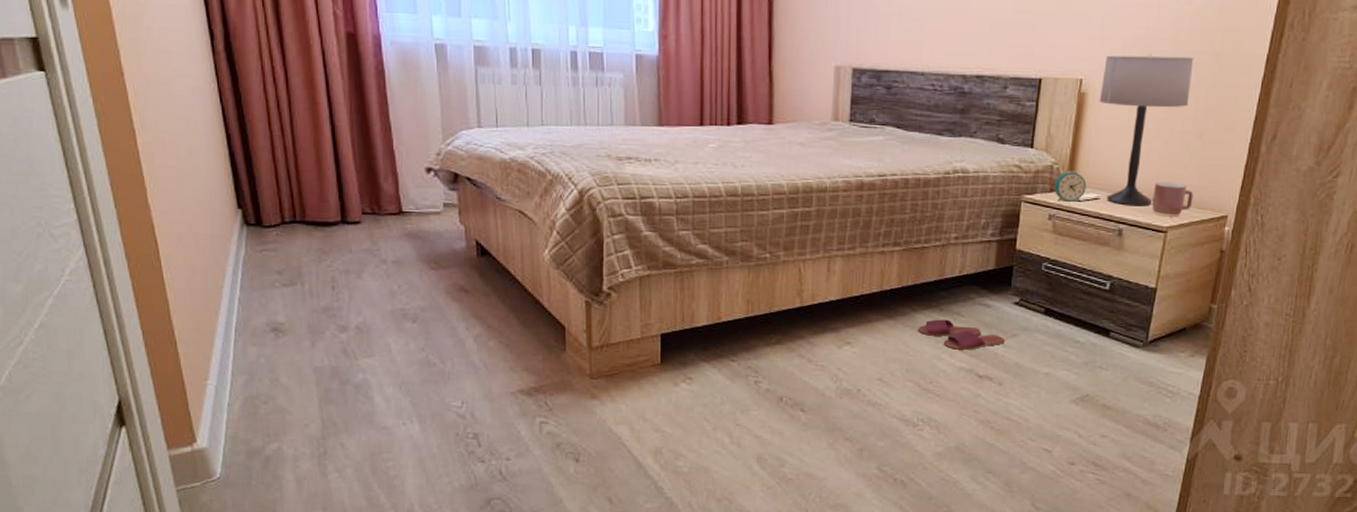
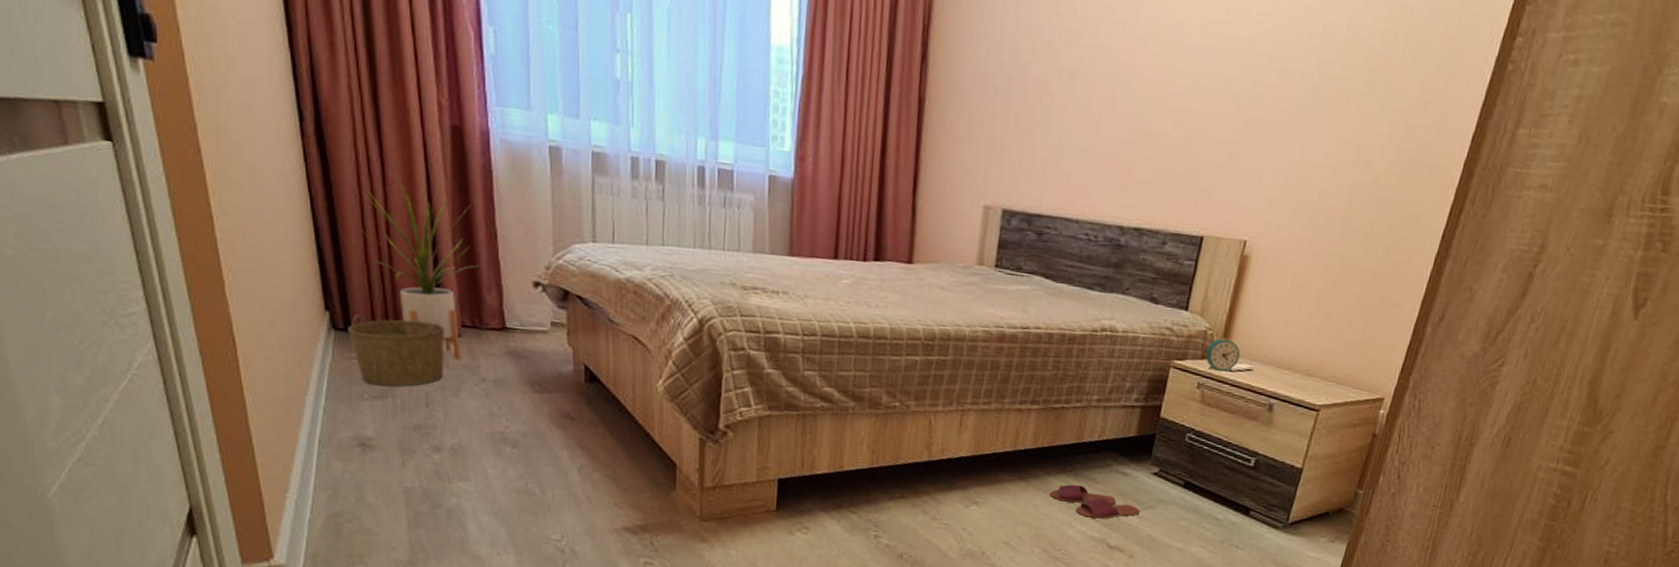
basket: none [258,209,348,274] -> present [347,313,445,387]
house plant: none [261,82,375,245] -> present [354,177,478,360]
table lamp: present [1099,54,1194,207] -> none [1258,217,1366,382]
mug: present [1152,181,1194,217] -> none [1306,357,1351,396]

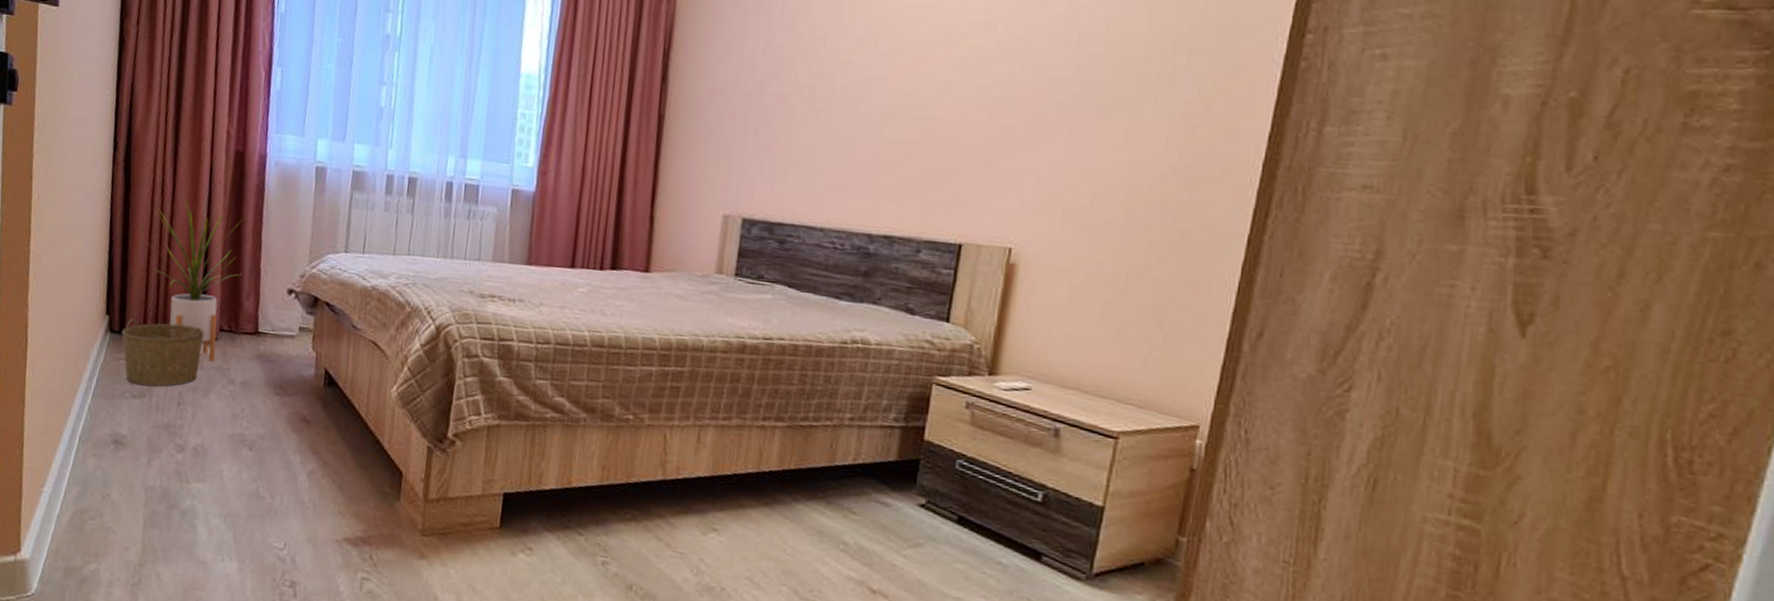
slippers: present [1050,484,1141,519] -> none [799,513,907,557]
alarm clock: present [1205,337,1240,372] -> none [973,352,1015,391]

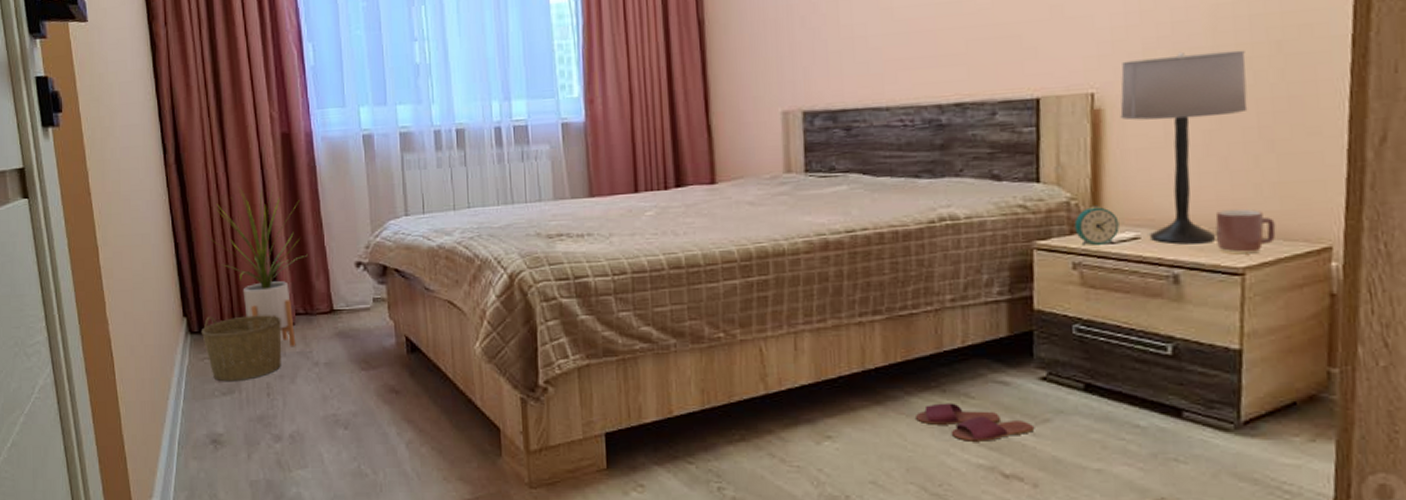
slippers: none [799,513,907,557] -> present [916,403,1035,442]
alarm clock: none [973,352,1015,391] -> present [1074,205,1120,246]
table lamp: none [1032,223,1153,404] -> present [1120,50,1248,245]
mug: none [1098,375,1153,421] -> present [1215,208,1276,255]

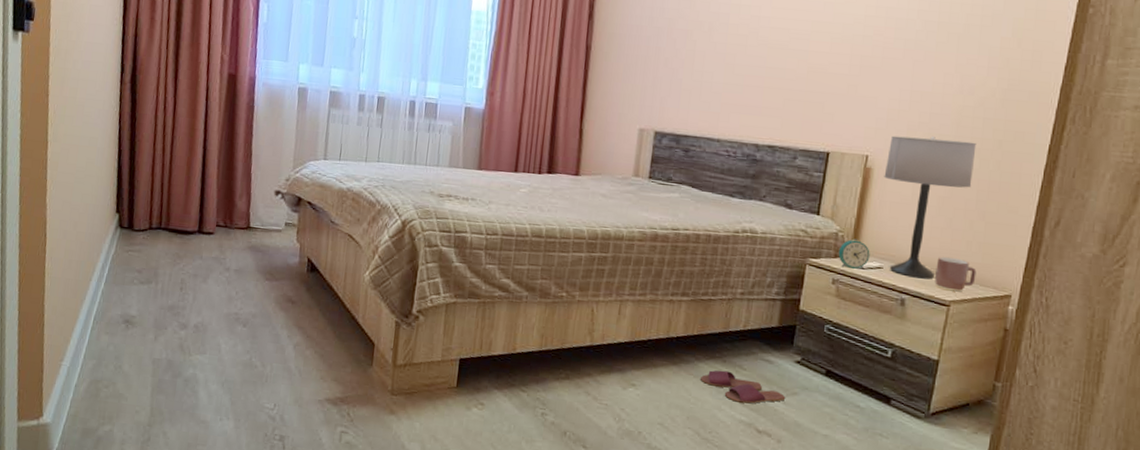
basket: present [201,315,282,382] -> none [130,215,203,274]
house plant: present [205,187,308,350] -> none [147,112,236,253]

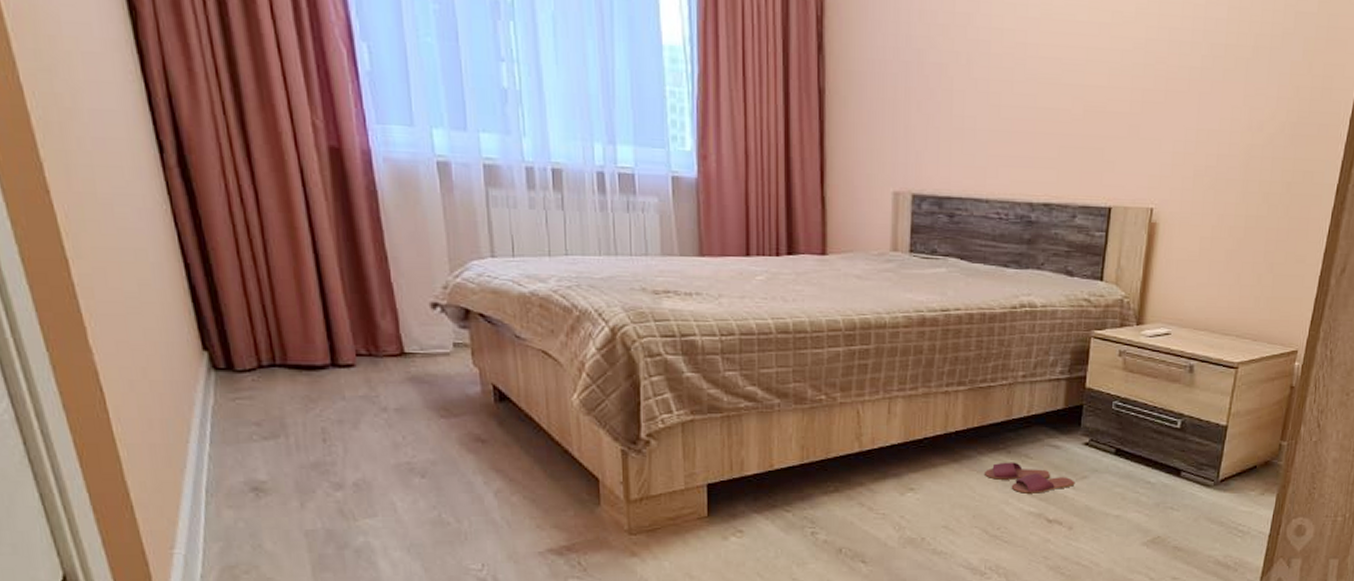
alarm clock: present [838,238,870,269] -> none [1124,304,1157,337]
table lamp: present [884,136,977,279] -> none [1170,182,1265,342]
mug: present [935,256,977,292] -> none [1223,315,1264,352]

